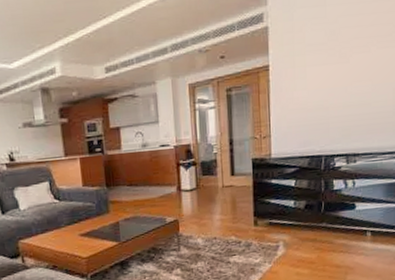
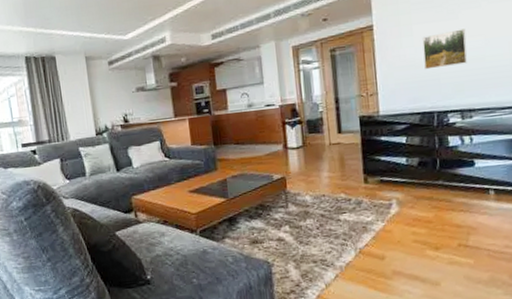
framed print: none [315,73,356,113] -> present [422,28,468,70]

